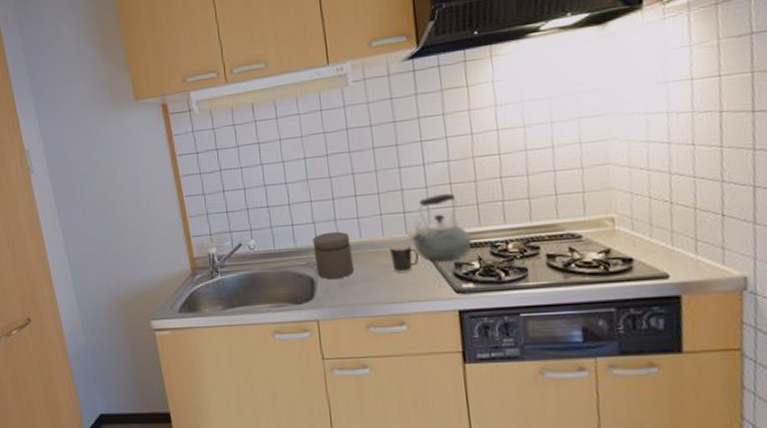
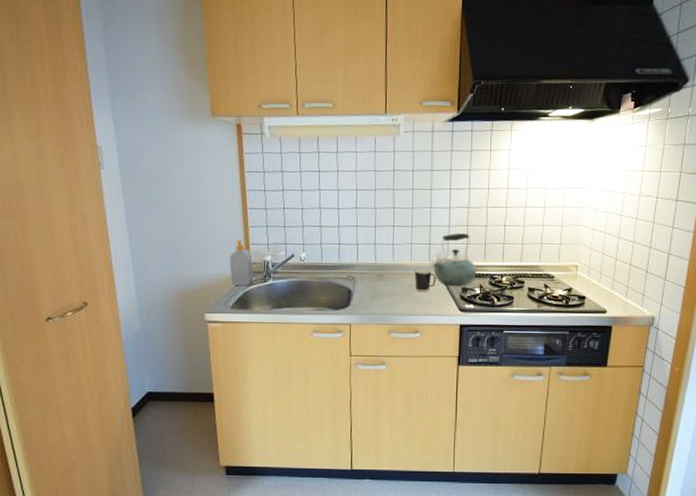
soap bottle: none [170,232,199,287] -> present [229,239,254,287]
jar: present [312,231,354,280] -> none [354,253,385,292]

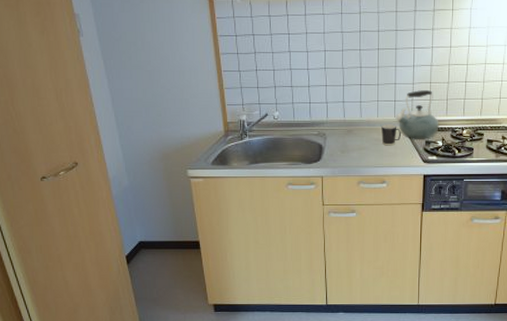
soap bottle: present [229,239,254,287] -> none [207,101,231,145]

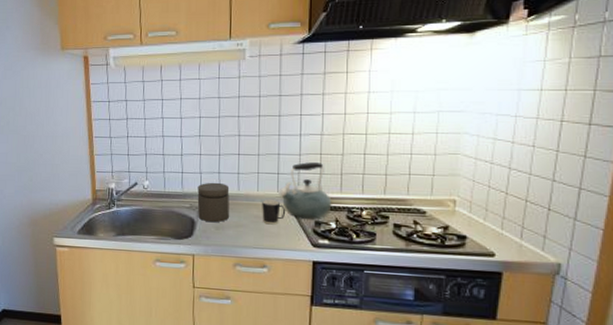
jar: none [324,110,353,147] -> present [197,182,230,223]

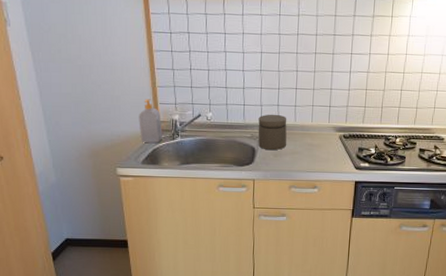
soap bottle: none [76,167,99,213] -> present [139,99,162,144]
mug: present [261,200,285,225] -> none [314,130,334,152]
kettle: present [278,162,332,219] -> none [329,96,373,146]

